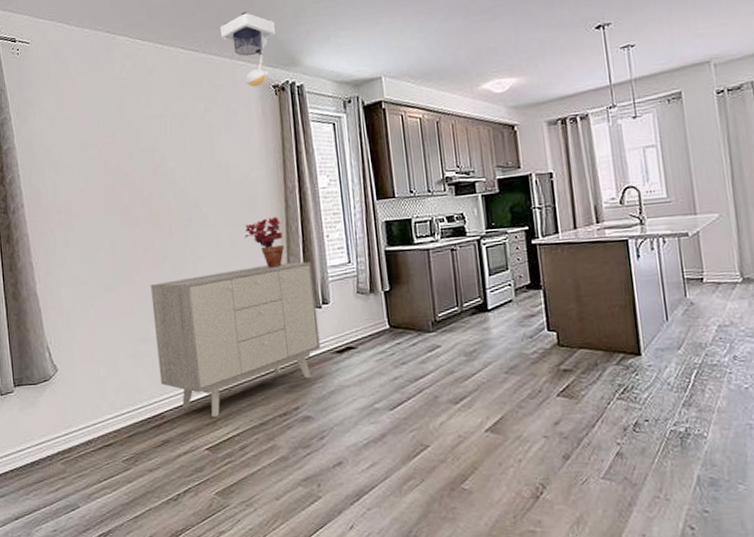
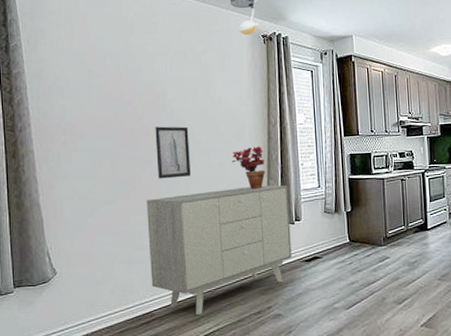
wall art: none [156,198,199,260] -> present [155,126,191,179]

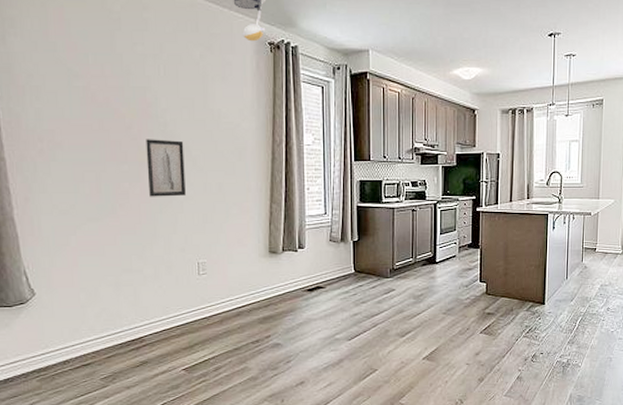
sideboard: present [146,185,292,316] -> none [136,209,294,343]
potted plant: present [232,146,266,189] -> none [232,166,269,213]

